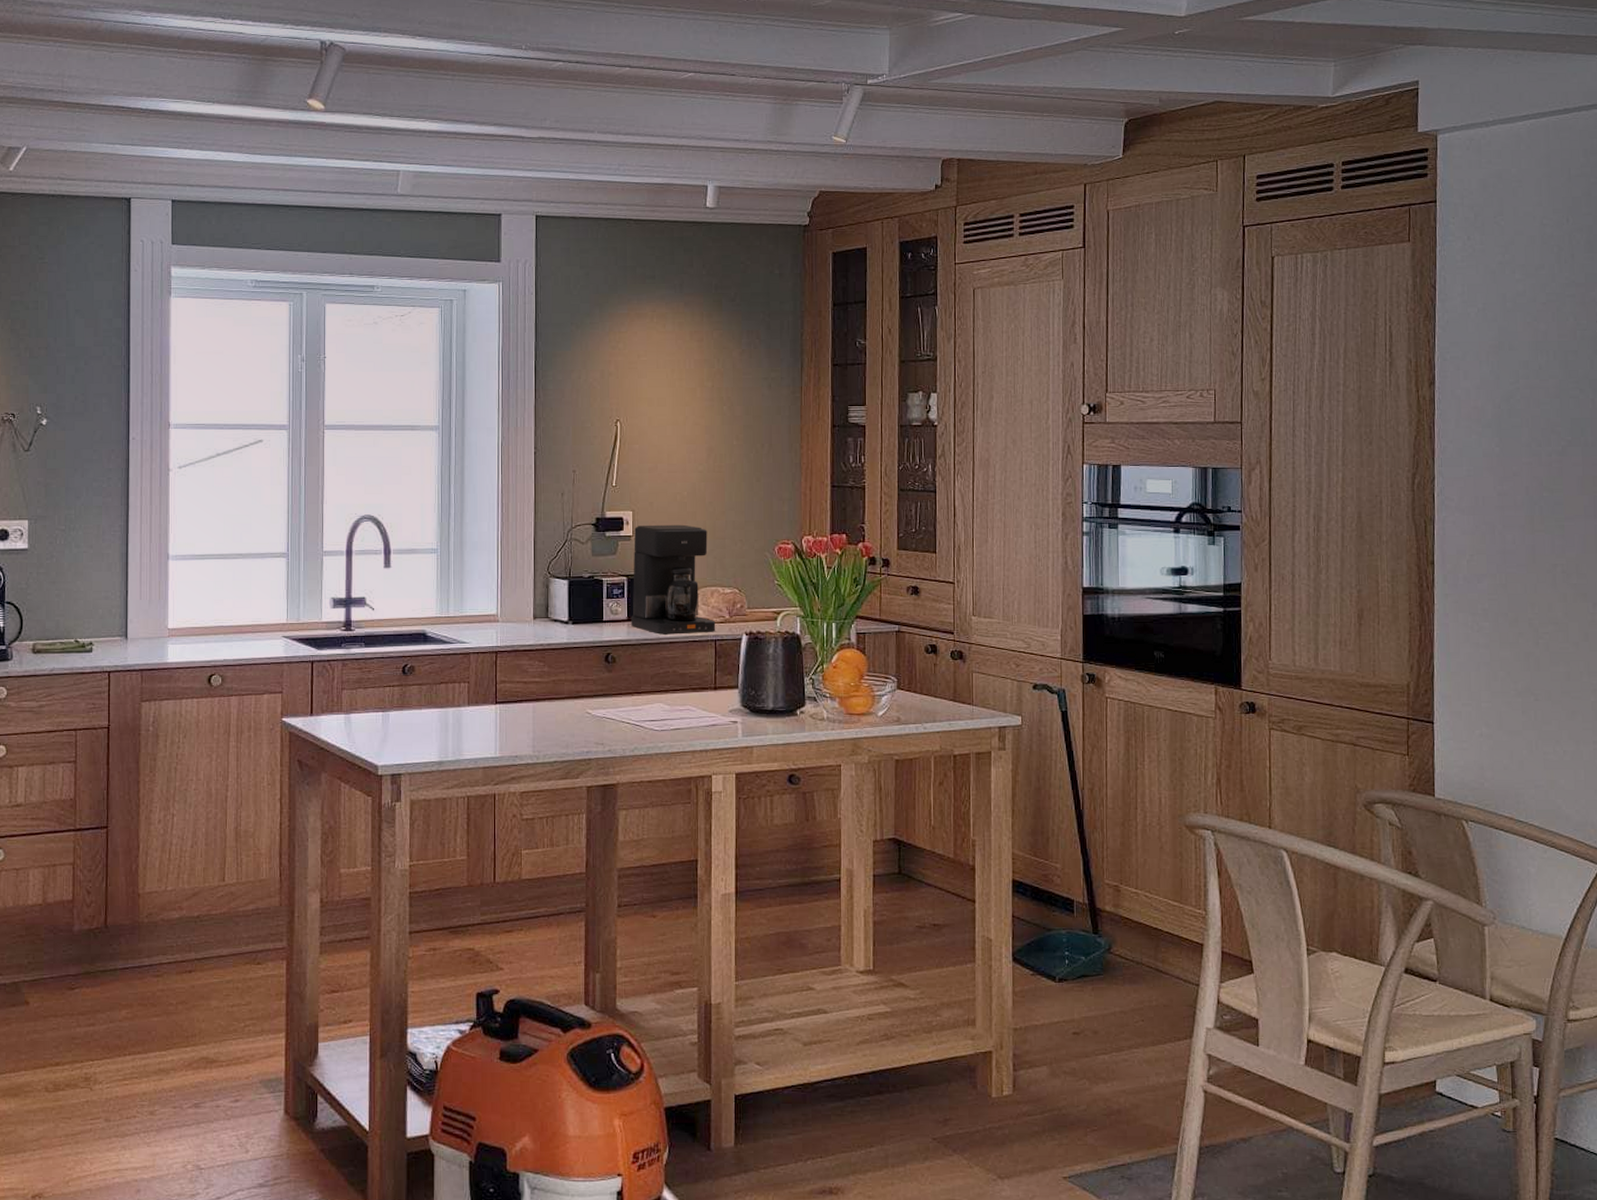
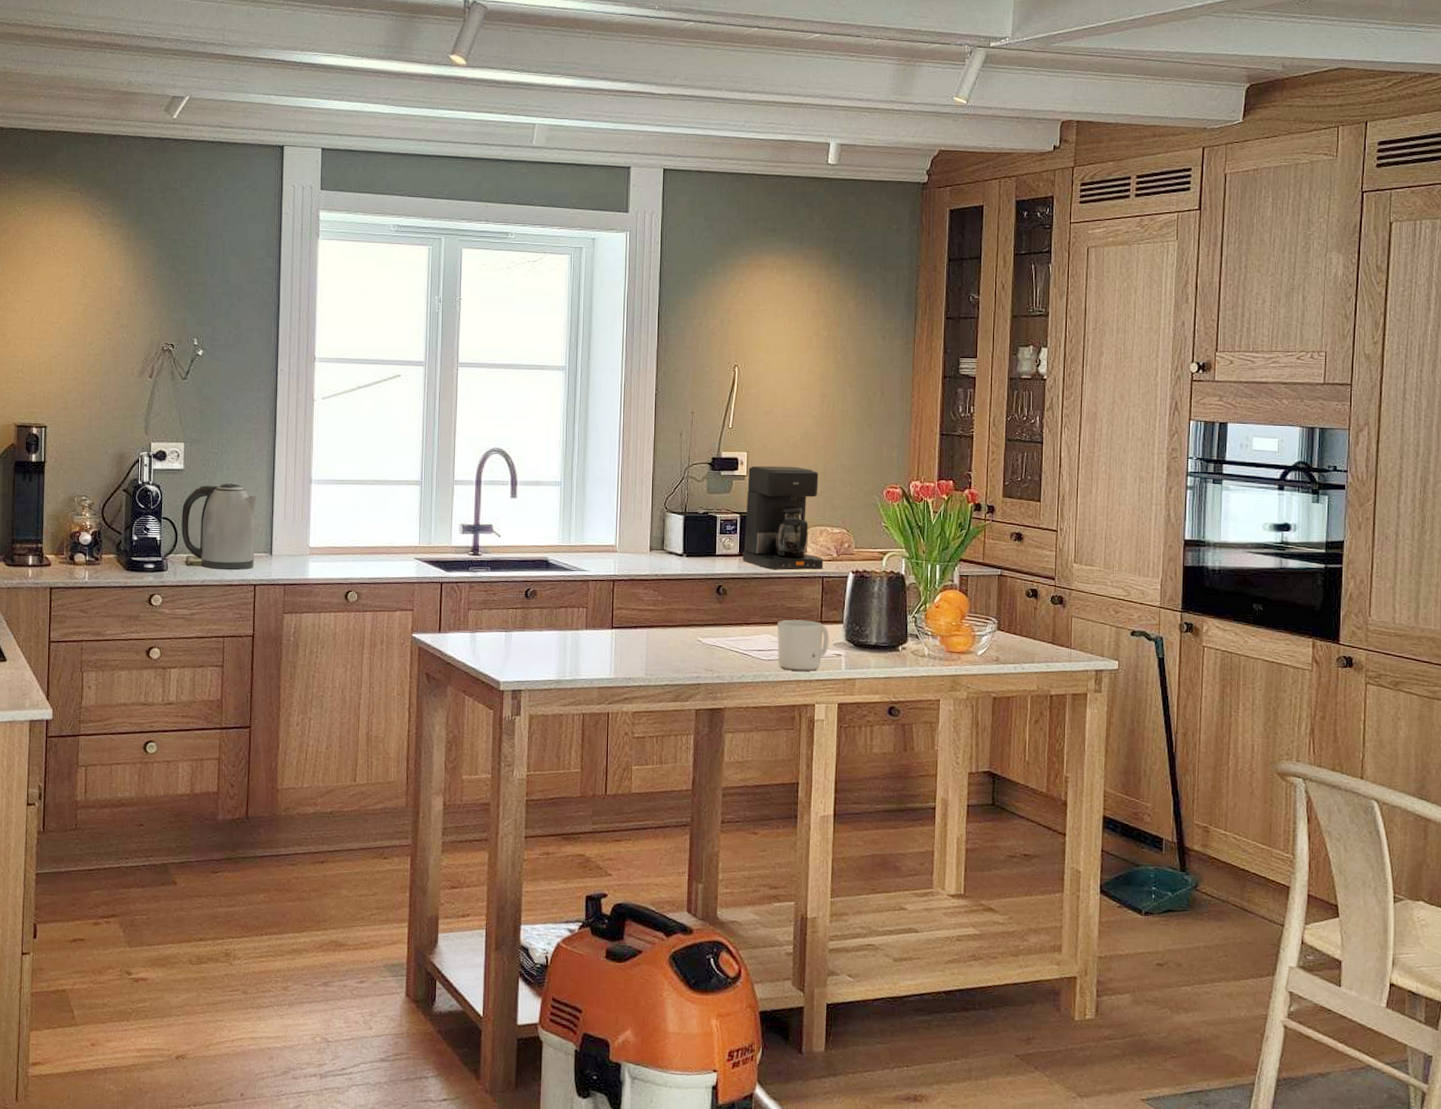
kettle: none [27,562,109,657] -> present [181,483,256,571]
mug: none [670,686,724,741] -> present [777,619,829,671]

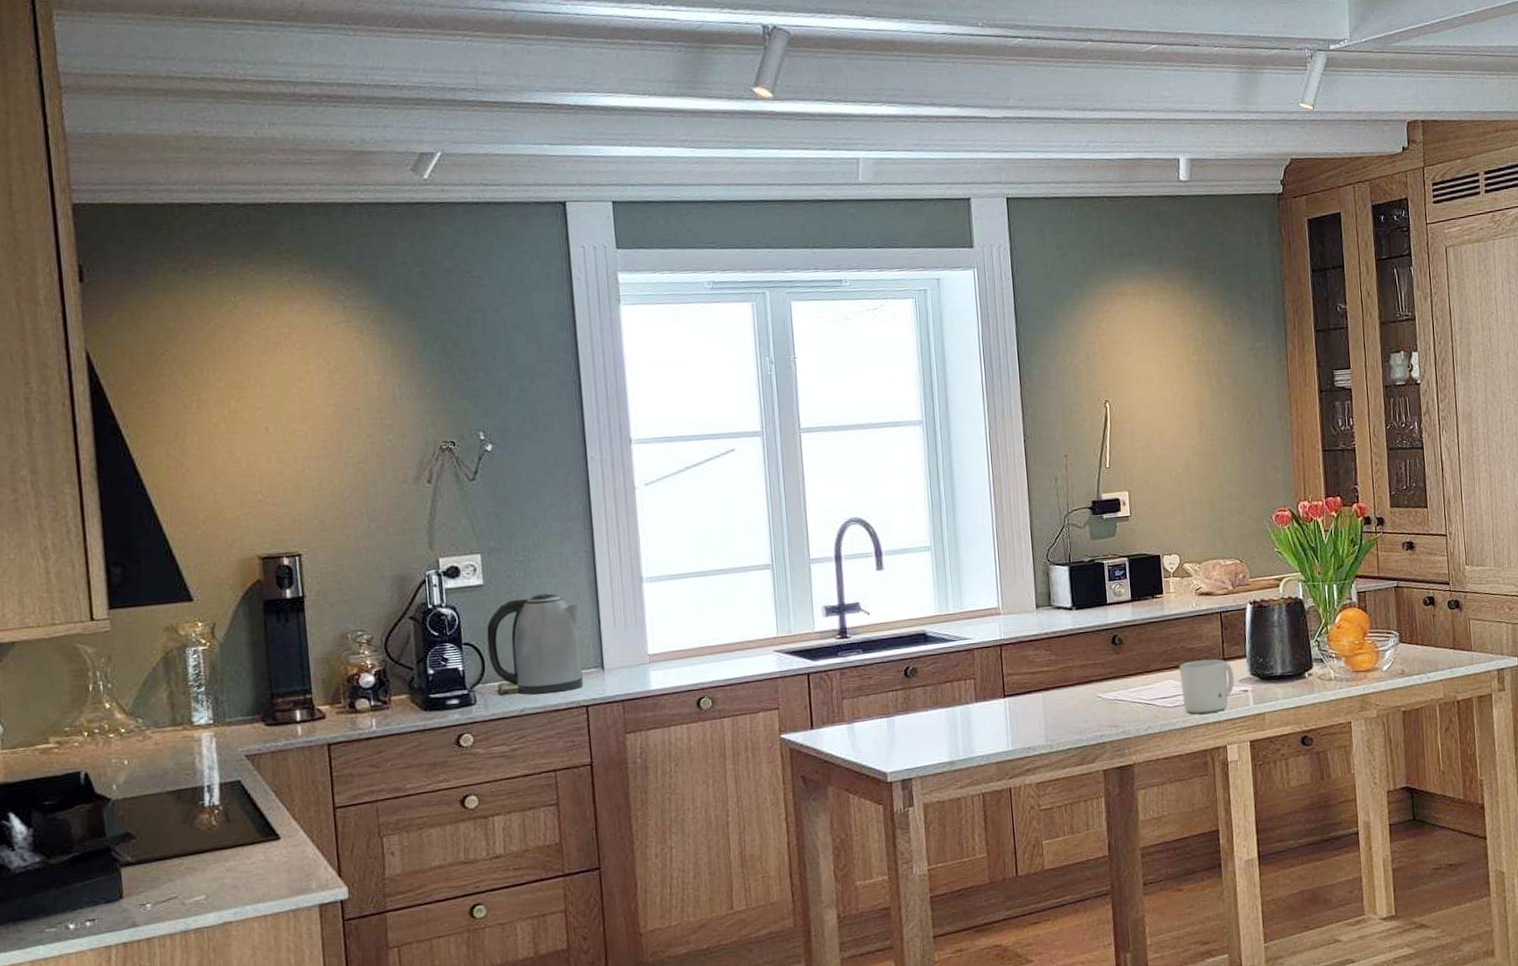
coffee maker: present [742,465,824,570] -> none [1132,500,1220,612]

